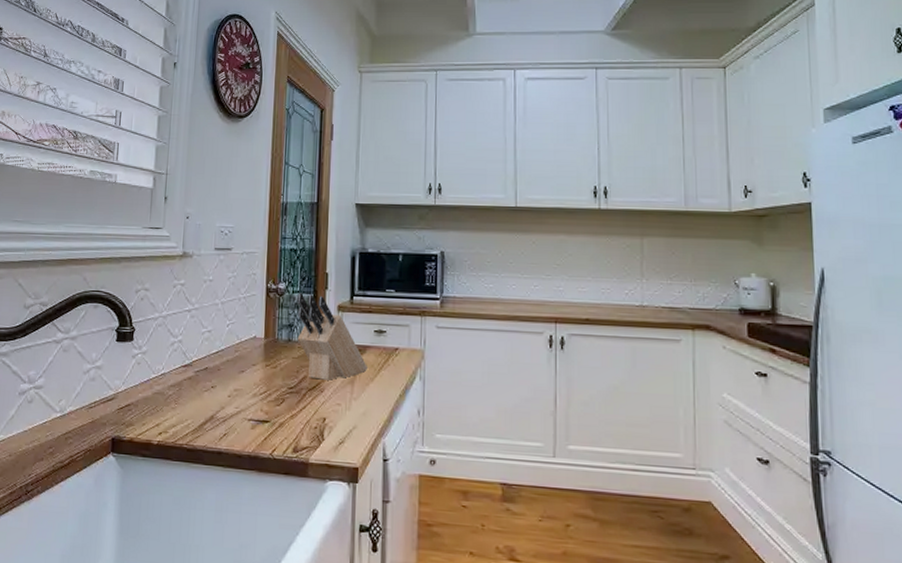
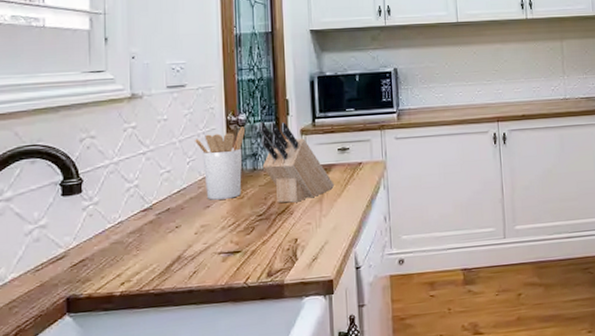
utensil holder: none [234,296,284,367] -> present [194,126,246,200]

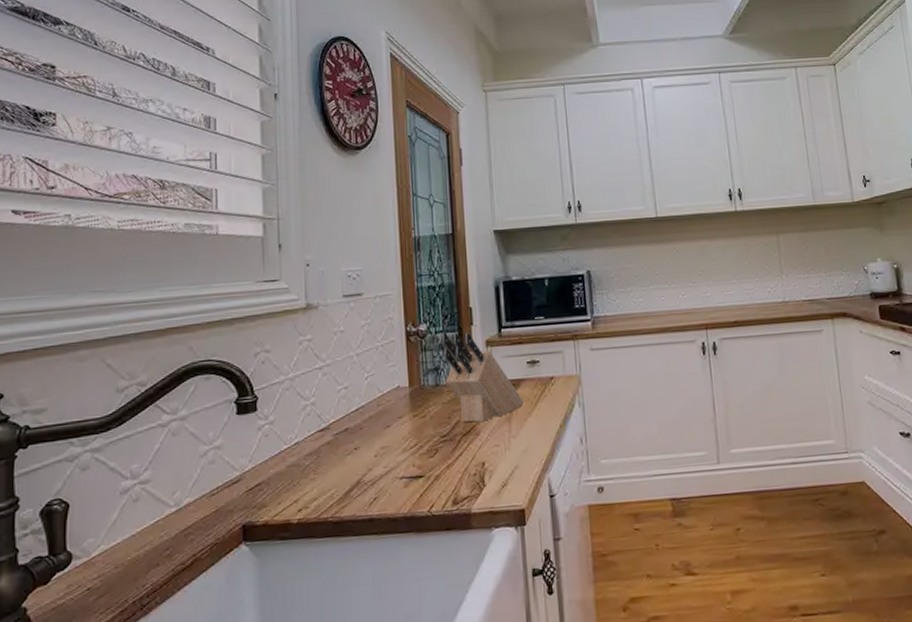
utensil holder: present [194,126,246,200] -> none [372,338,427,419]

